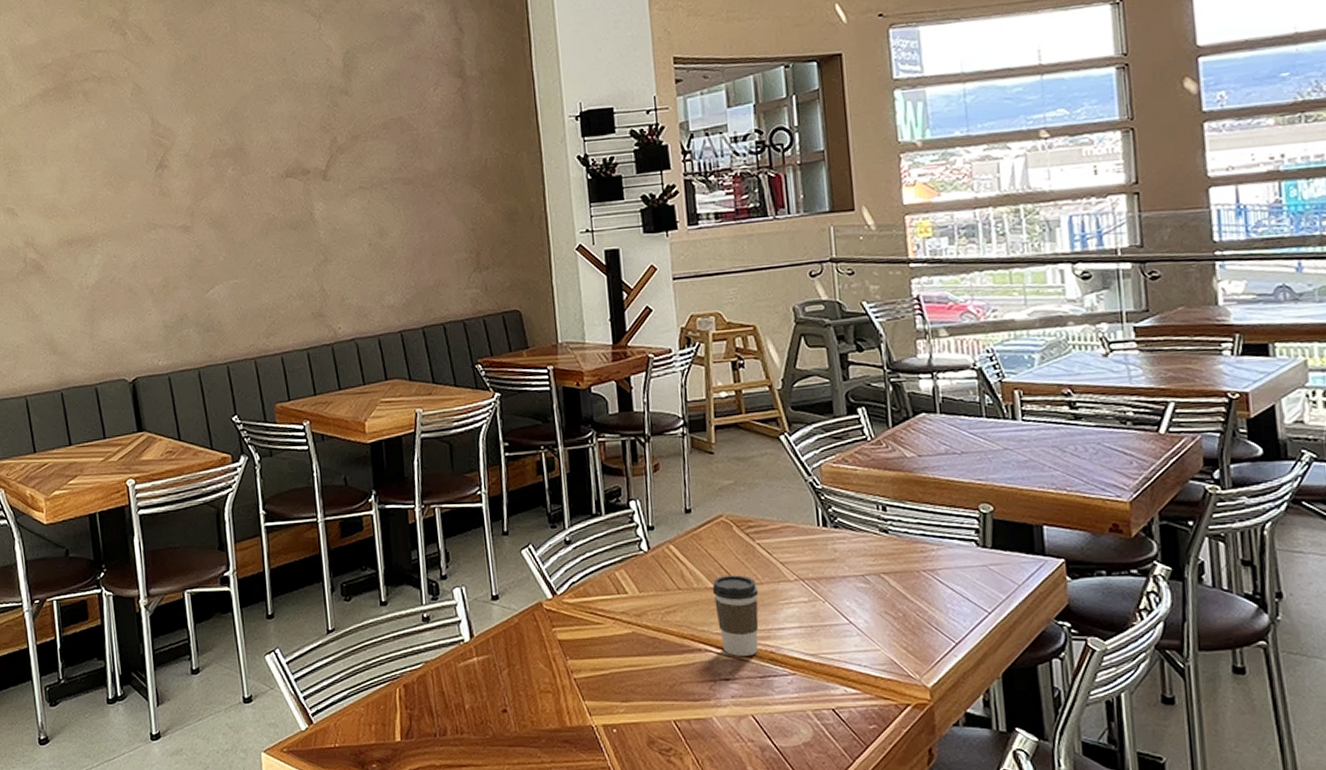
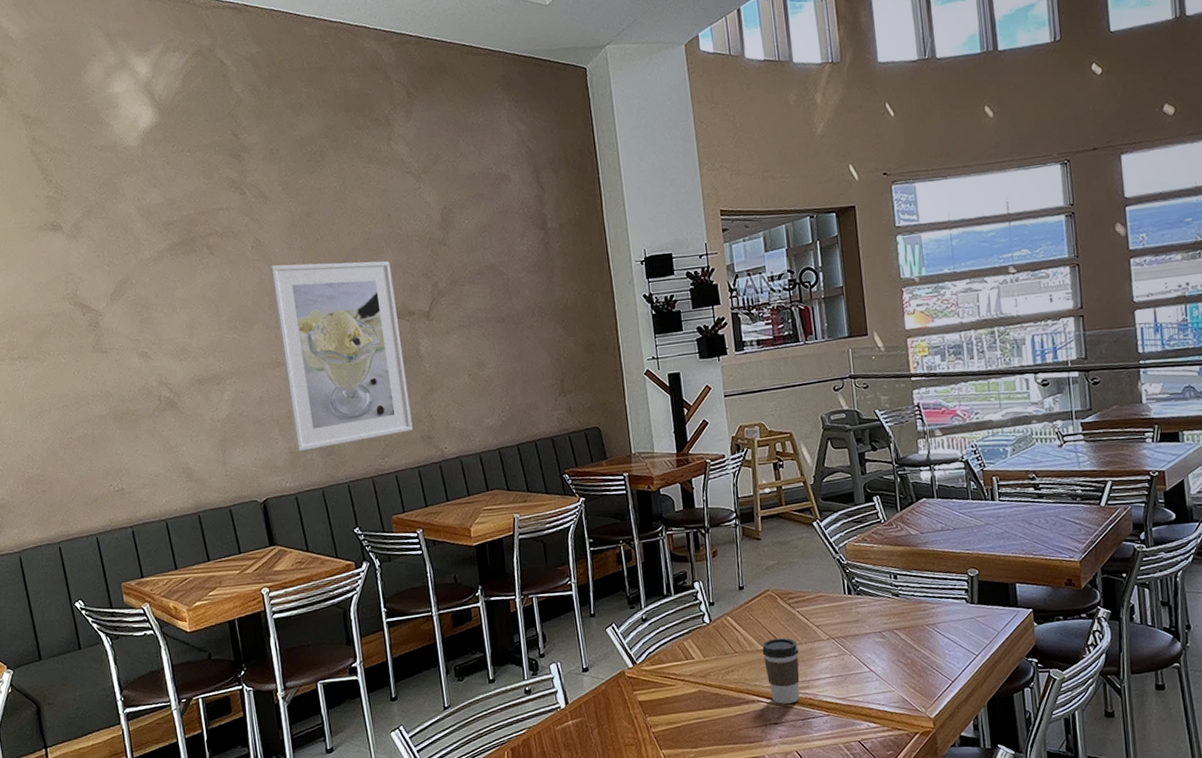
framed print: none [150,111,303,326] -> present [270,261,413,452]

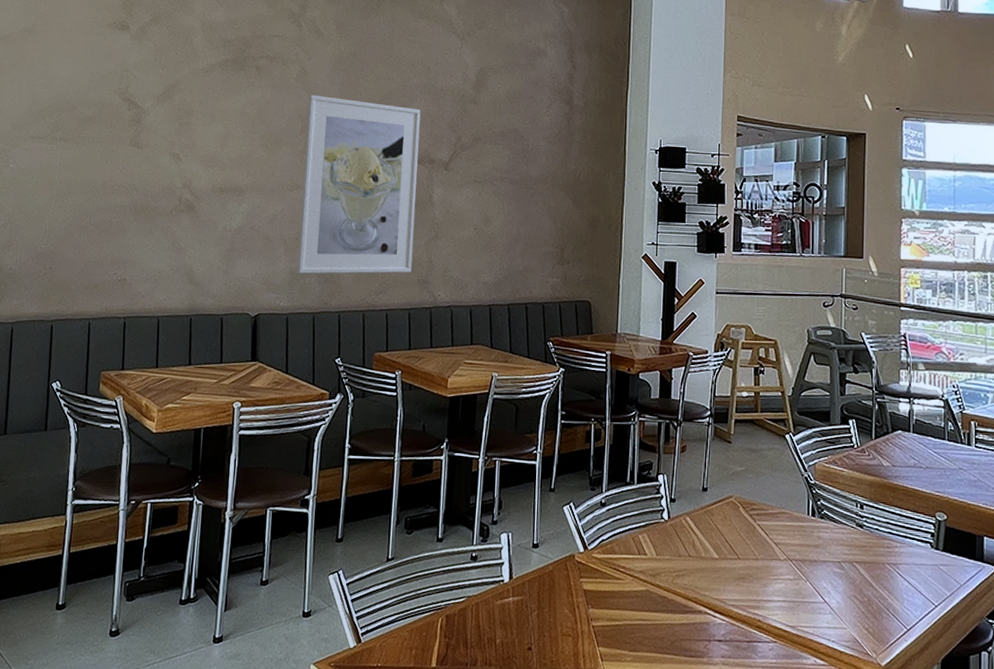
coffee cup: present [762,638,800,704] -> none [716,548,755,622]

